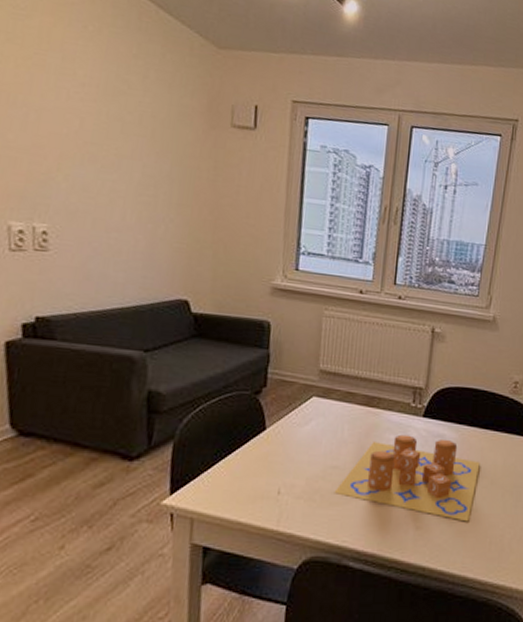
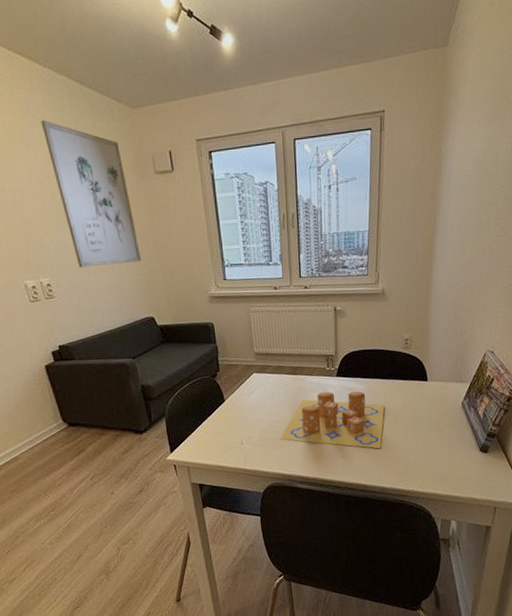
wall art: none [91,33,192,227] -> present [41,120,142,268]

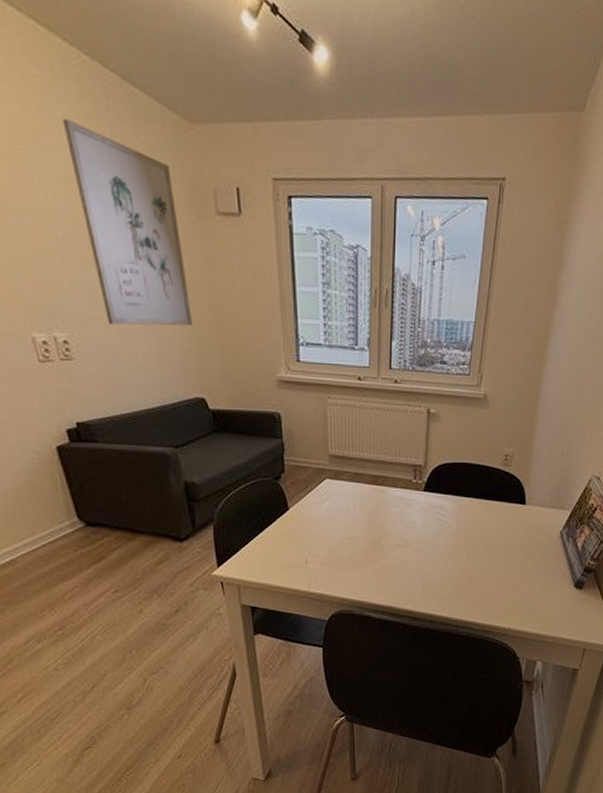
candle: present [280,391,385,449] -> none [352,507,476,578]

